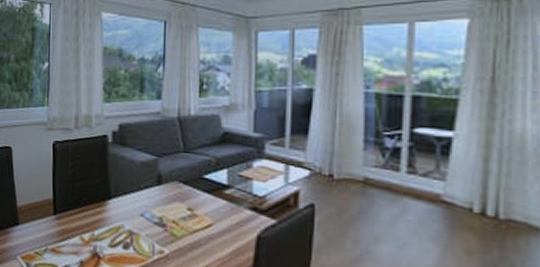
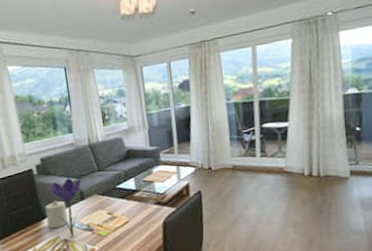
candle: none [113,178,138,214] -> present [45,200,68,229]
flower: none [124,153,162,229] -> present [51,177,82,237]

